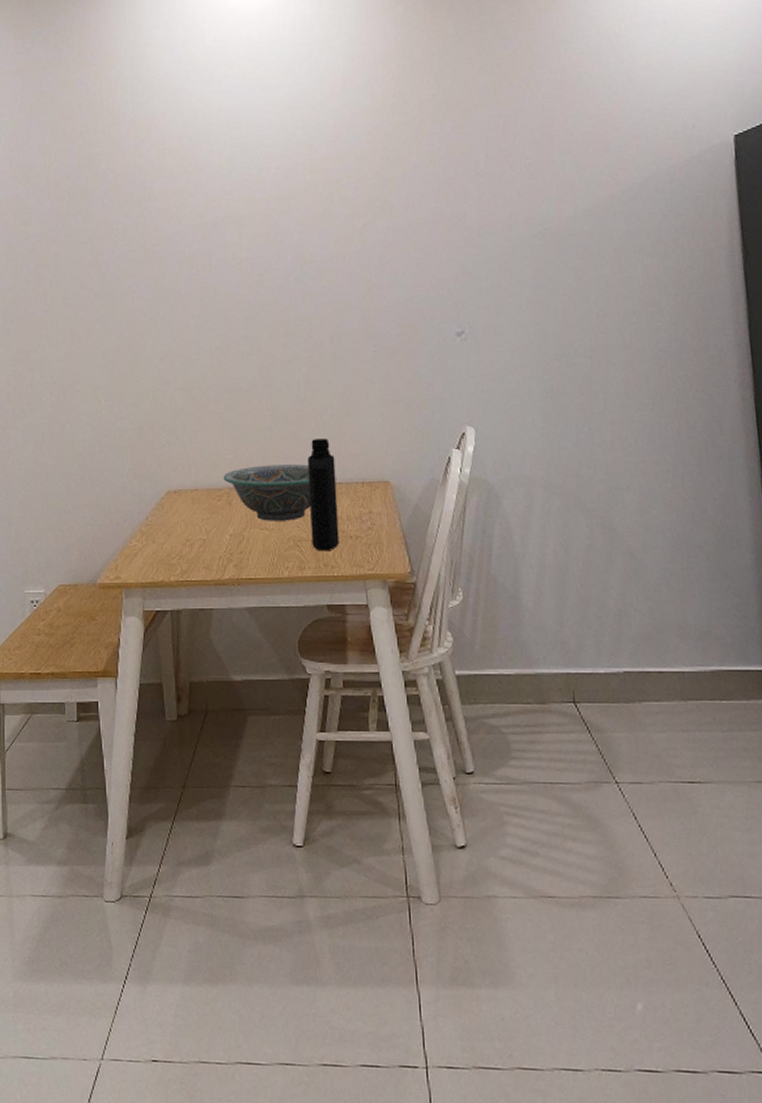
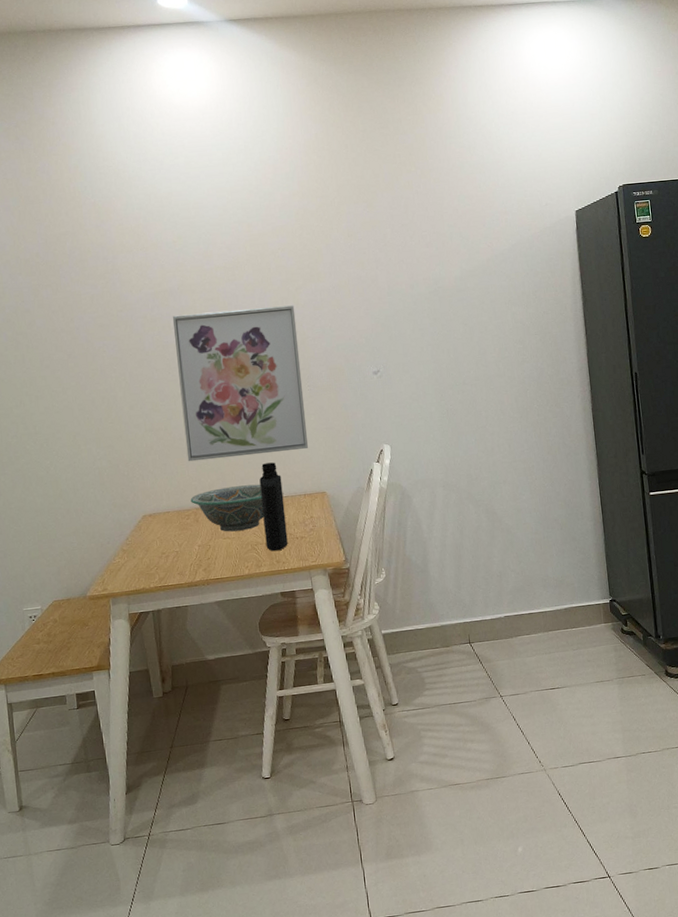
wall art: none [214,245,371,430] -> present [172,305,309,462]

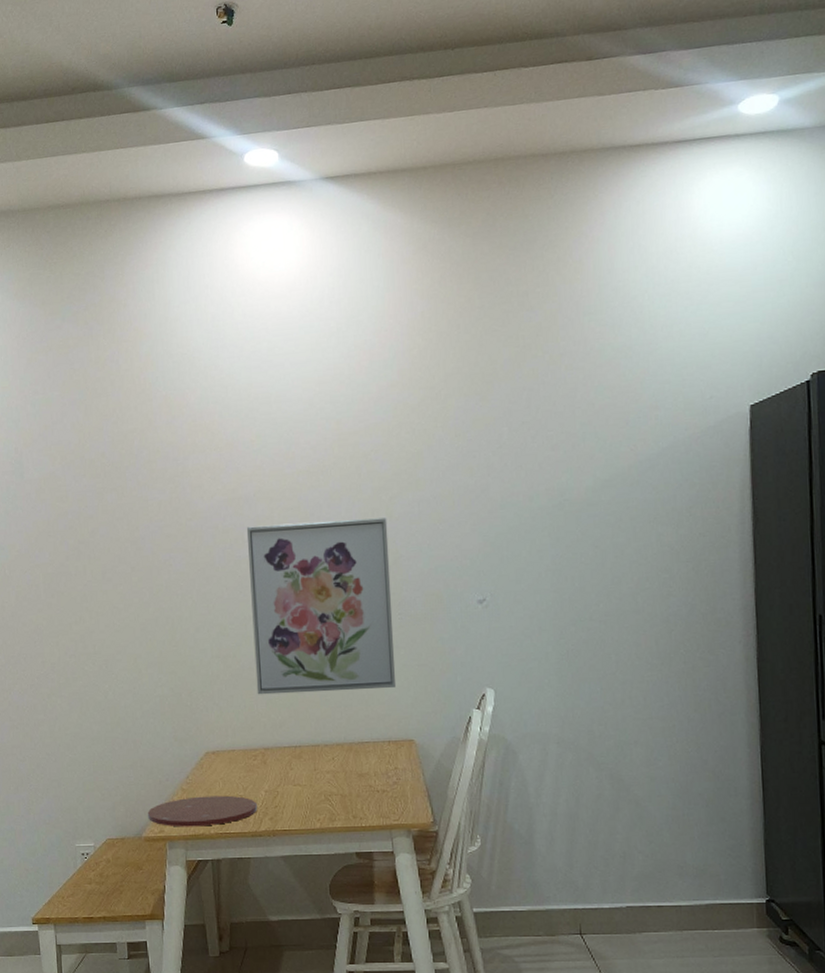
plate: none [91,552,193,585] -> present [147,795,258,827]
decorative bowl: present [190,484,264,532] -> none [258,725,341,778]
bottle: present [259,462,288,551] -> none [337,701,367,805]

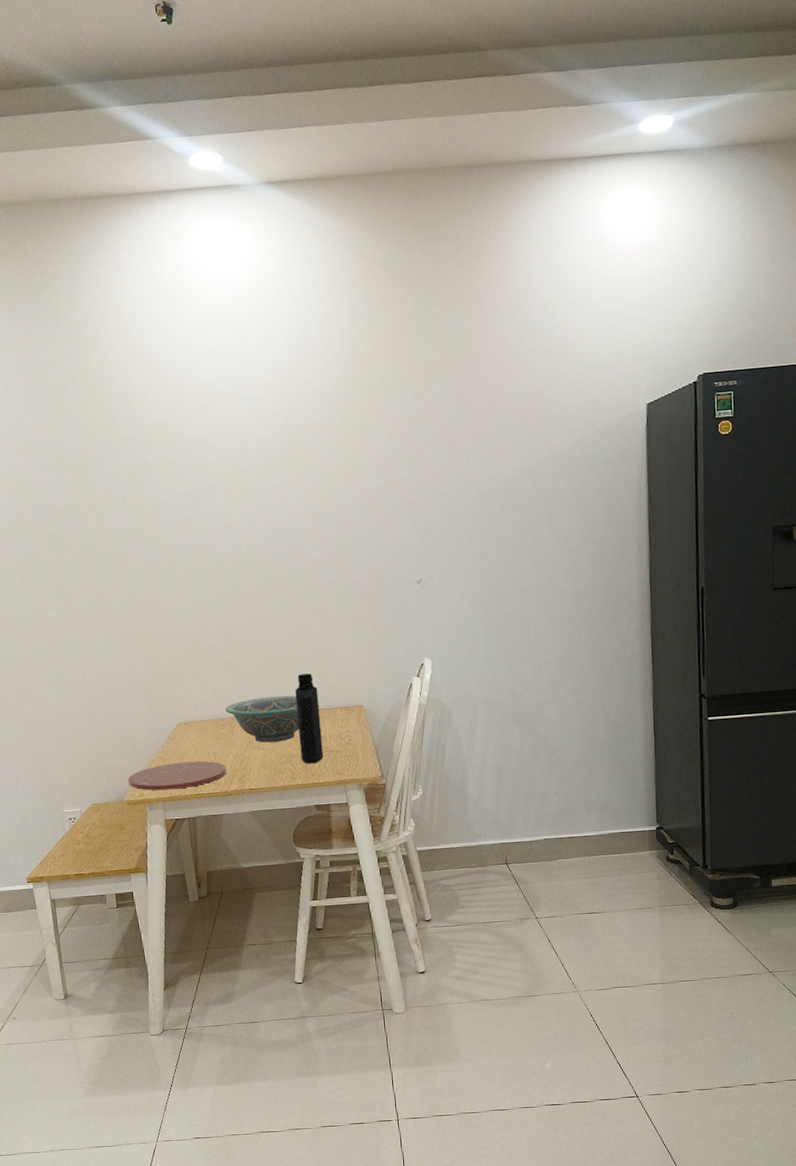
wall art: present [246,517,397,695] -> none [206,507,347,671]
decorative bowl: none [258,725,341,778] -> present [225,695,300,743]
bottle: none [337,701,367,805] -> present [295,673,324,764]

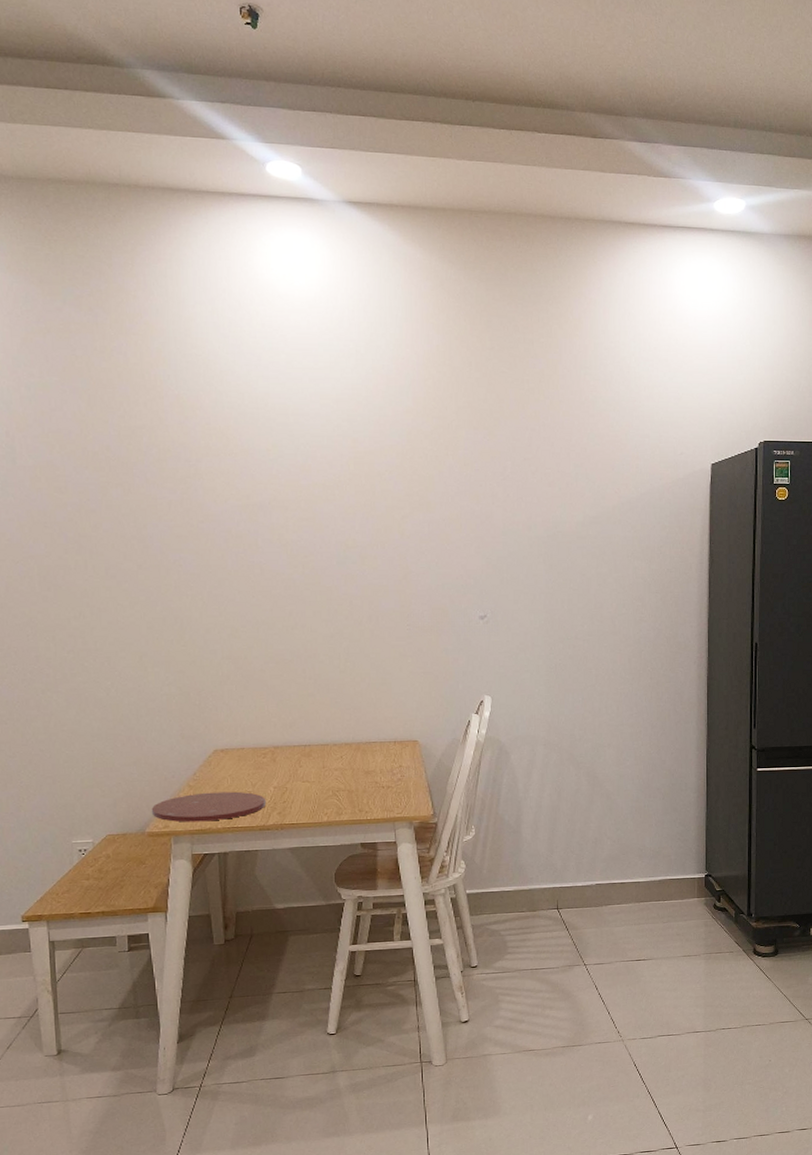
decorative bowl: present [225,695,300,743] -> none [268,726,349,775]
bottle: present [295,673,324,764] -> none [346,704,373,799]

